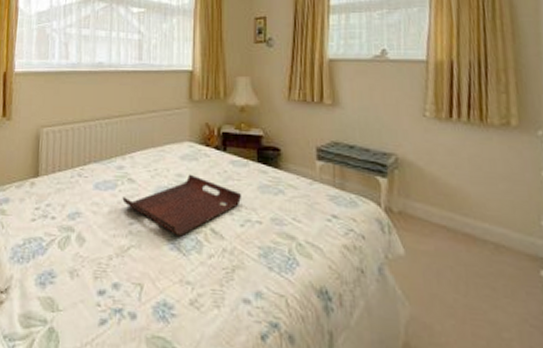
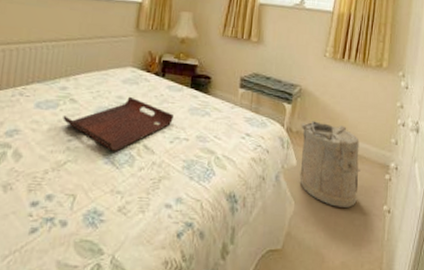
laundry hamper: none [405,198,501,314] -> present [299,121,361,208]

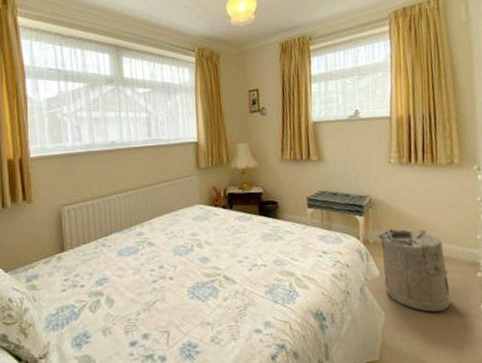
serving tray: present [63,96,174,152] -> none [144,232,249,287]

